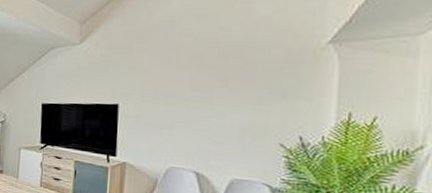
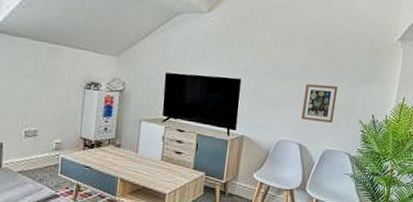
picture frame: none [195,103,243,147] -> present [301,84,339,123]

